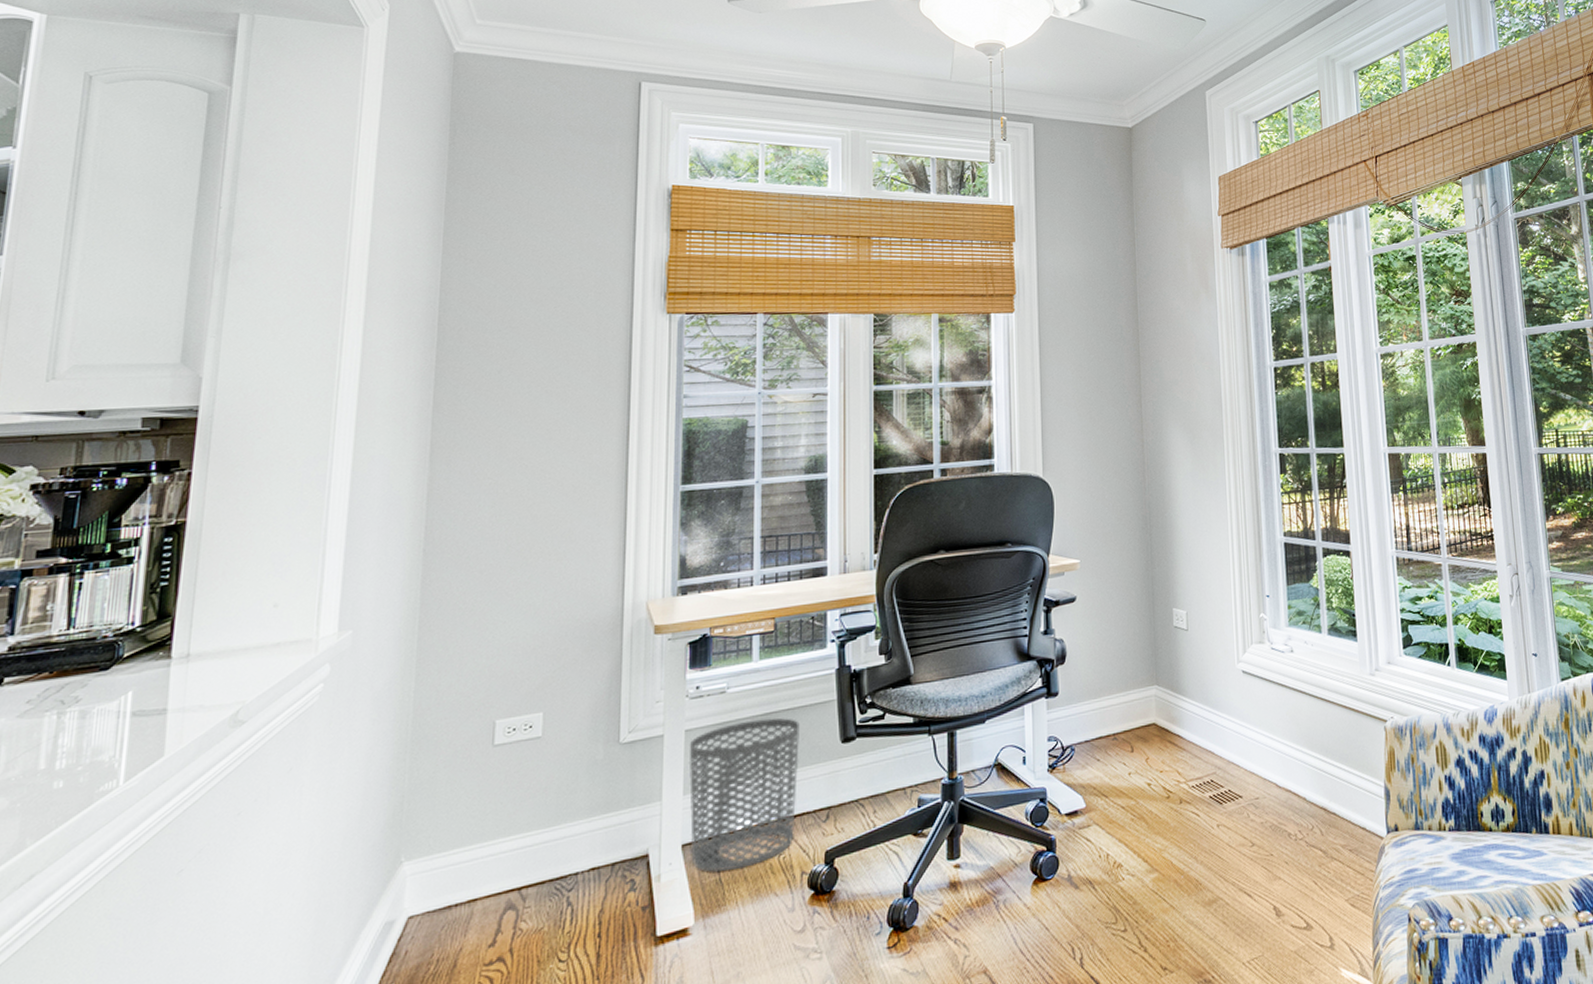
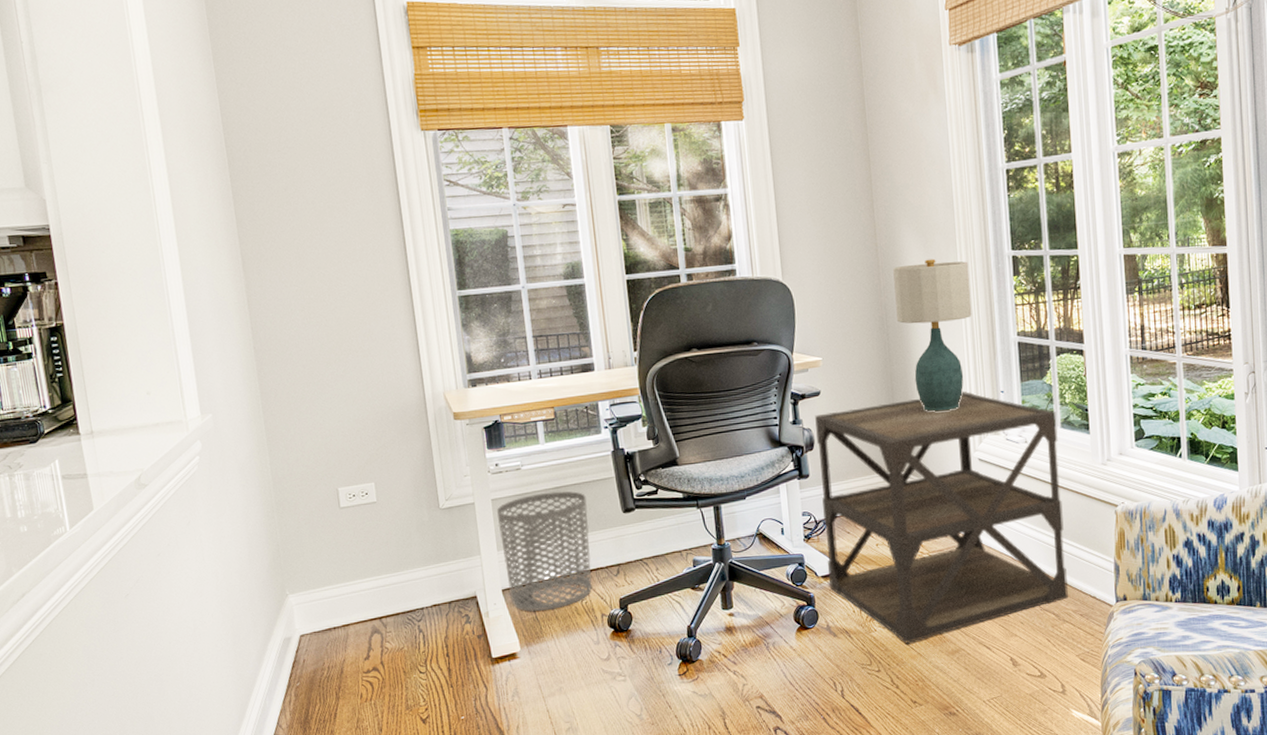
side table: none [1069,595,1336,895] -> present [815,391,1068,644]
table lamp: none [1159,455,1238,619] -> present [893,258,972,412]

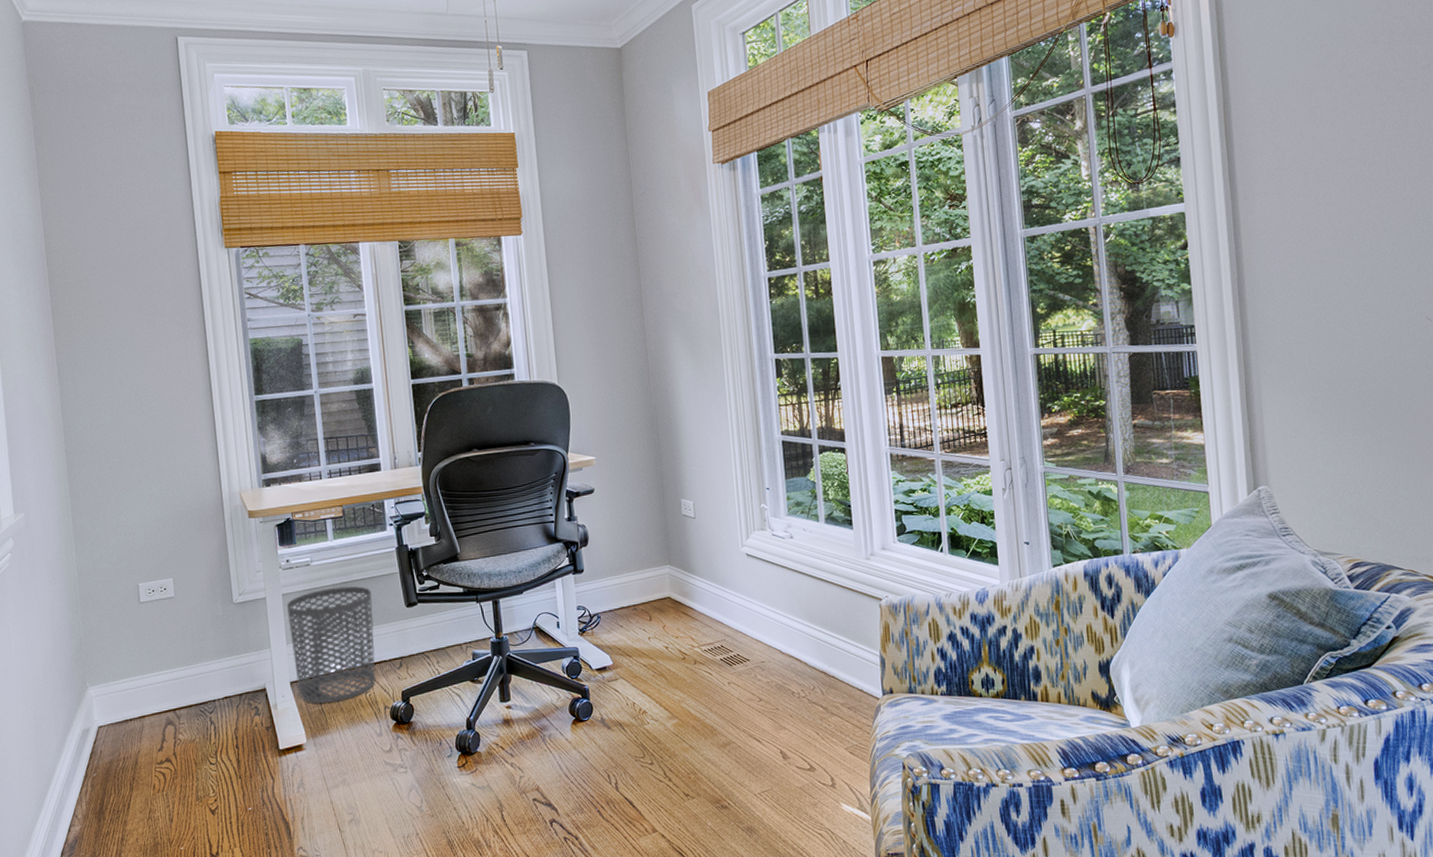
side table: present [815,391,1068,644] -> none [589,488,836,737]
table lamp: present [893,258,972,412] -> none [662,362,738,509]

